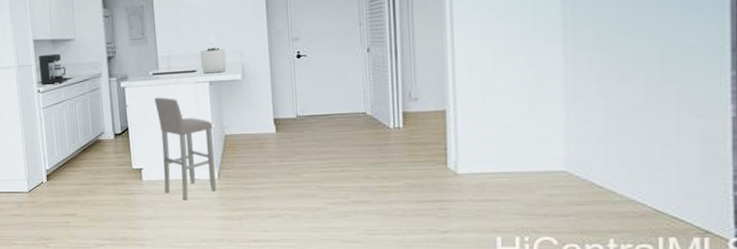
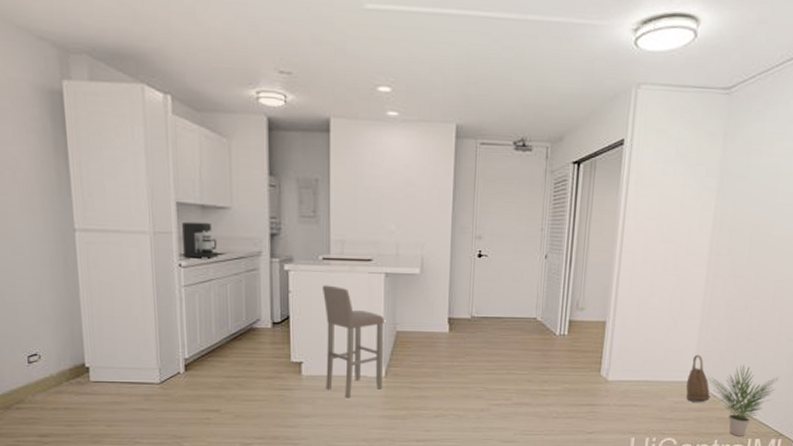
planter: present [199,47,227,74] -> none [377,236,406,265]
basket: none [558,139,594,196] -> present [685,354,711,403]
potted plant: none [588,149,690,234] -> present [709,365,779,436]

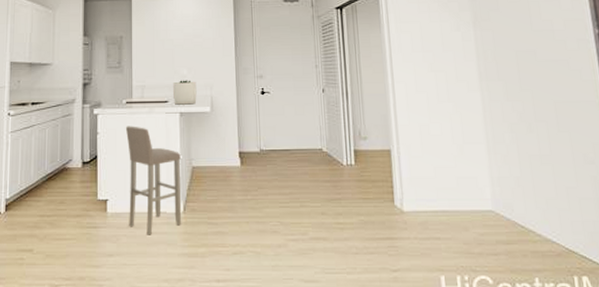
coffee maker: present [181,221,218,259] -> none [12,77,40,108]
planter: none [377,236,406,265] -> present [172,80,197,105]
basket: present [685,354,711,403] -> none [486,181,518,235]
potted plant: present [709,365,779,436] -> none [511,191,589,273]

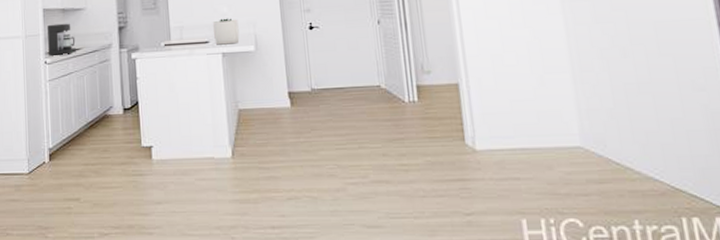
coffee maker: none [12,77,40,108] -> present [46,23,76,56]
bar stool: present [126,126,181,235] -> none [166,69,230,182]

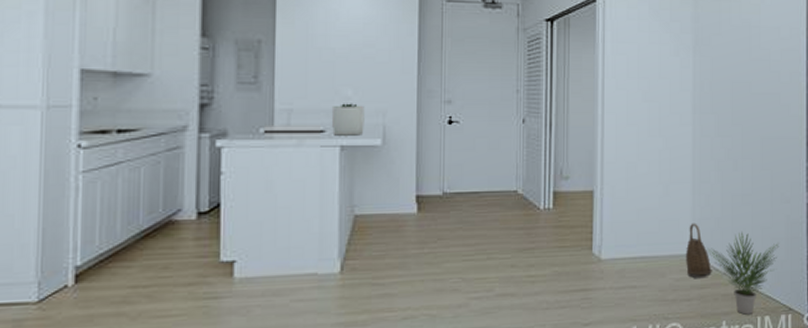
coffee maker: present [46,23,76,56] -> none [83,92,131,137]
basket: none [574,113,612,173] -> present [685,223,712,279]
potted plant: none [603,123,700,214] -> present [708,232,780,315]

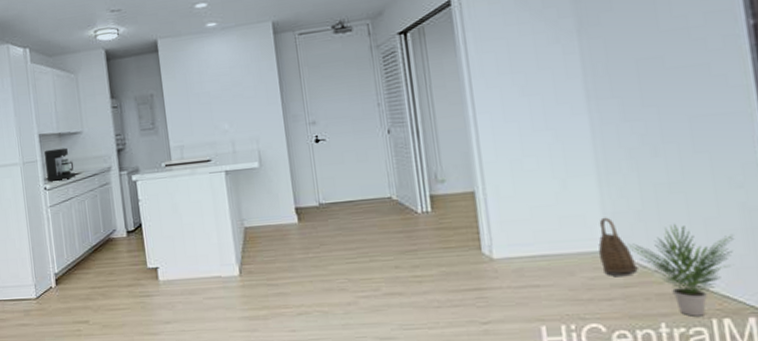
coffee maker: none [83,92,131,137] -> present [44,147,75,182]
planter: present [331,103,365,136] -> none [213,134,243,163]

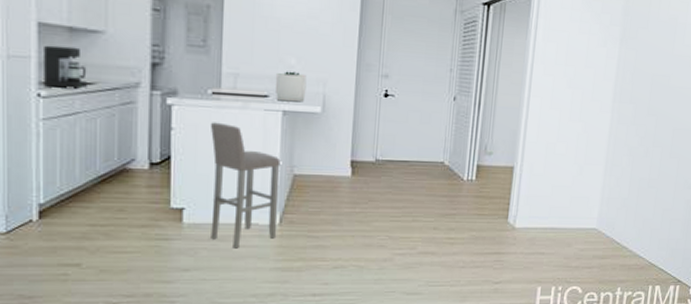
bar stool: none [168,189,238,301] -> present [211,122,281,249]
planter: none [213,134,243,163] -> present [275,71,307,102]
basket: present [598,217,638,277] -> none [590,201,614,250]
potted plant: present [629,224,735,317] -> none [612,212,677,283]

